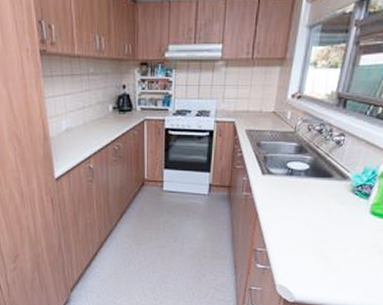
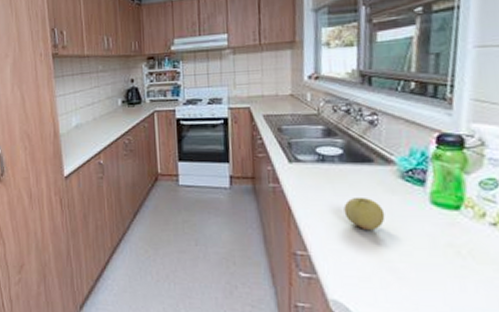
apple: none [300,206,333,234] -> present [343,197,386,231]

